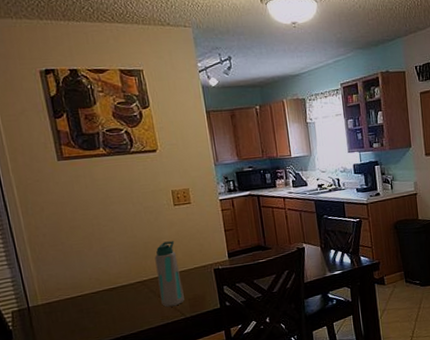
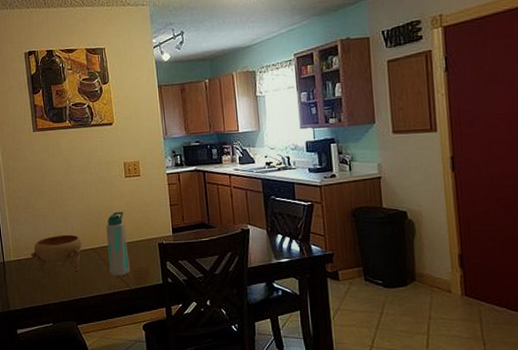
bowl: none [64,269,128,315] -> present [31,234,82,274]

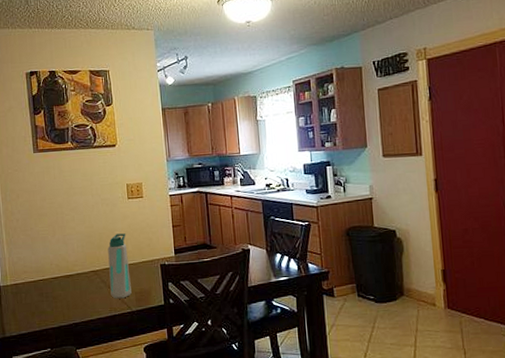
bowl: present [31,234,82,274] -> none [29,257,83,298]

